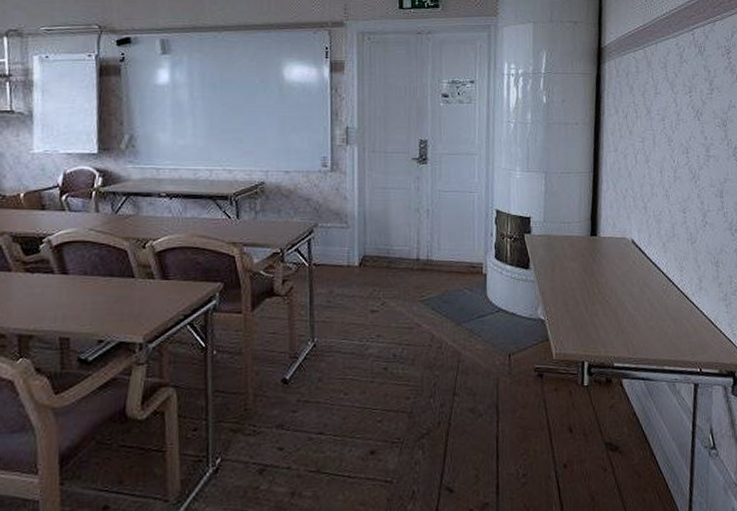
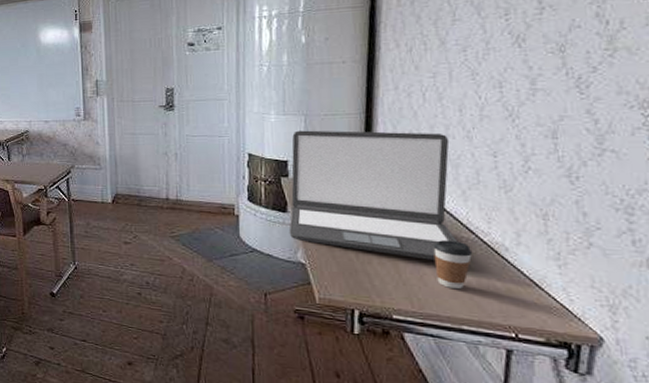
laptop: none [530,187,661,308] -> present [289,130,458,260]
coffee cup: none [643,288,671,334] -> present [433,240,473,290]

